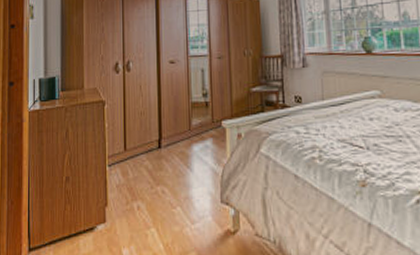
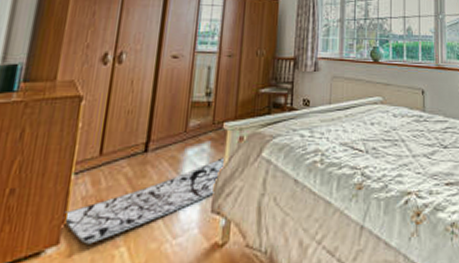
rug: none [105,153,229,224] -> present [63,157,227,244]

